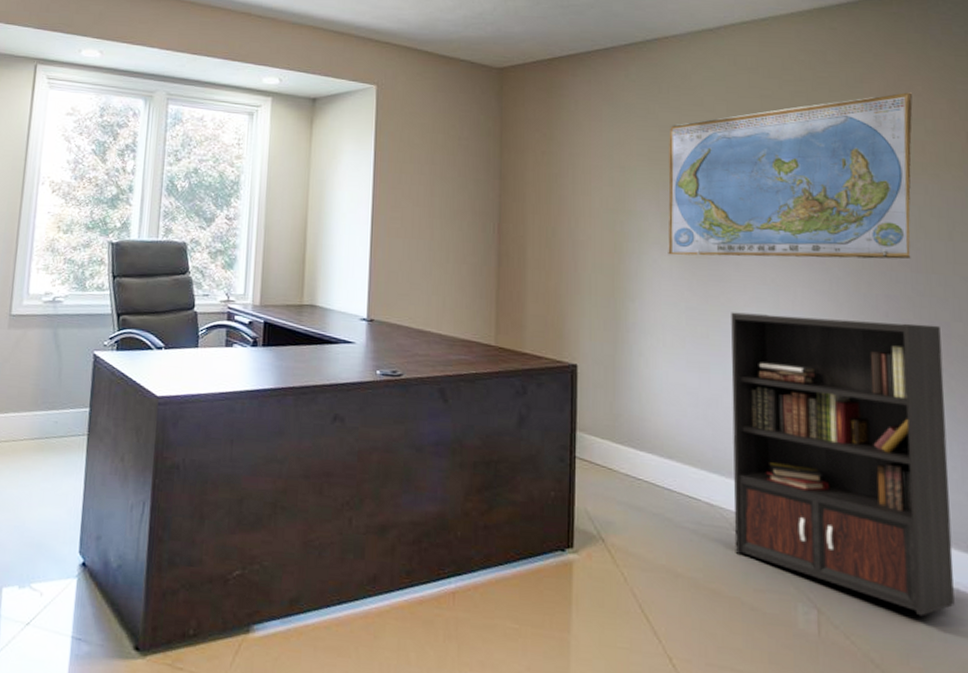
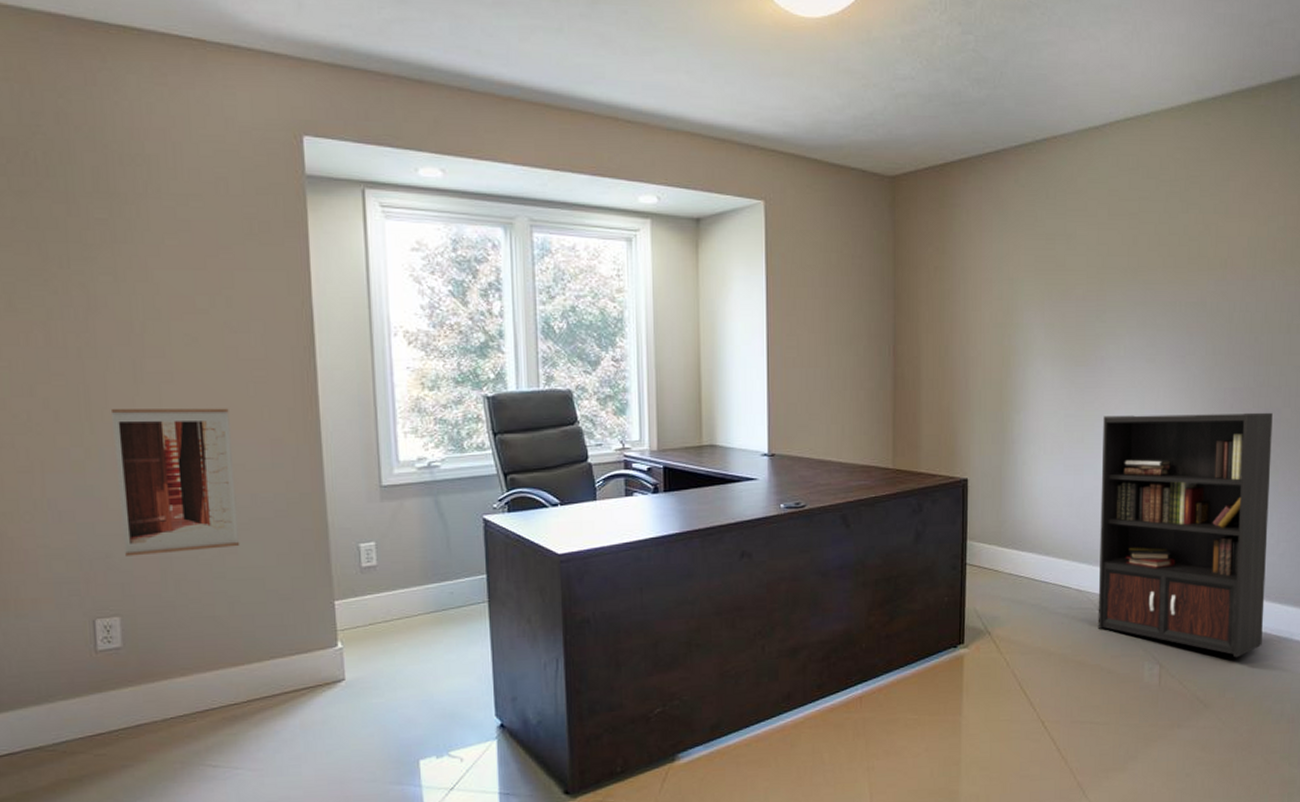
world map: present [668,92,913,260] -> none [1050,189,1270,366]

